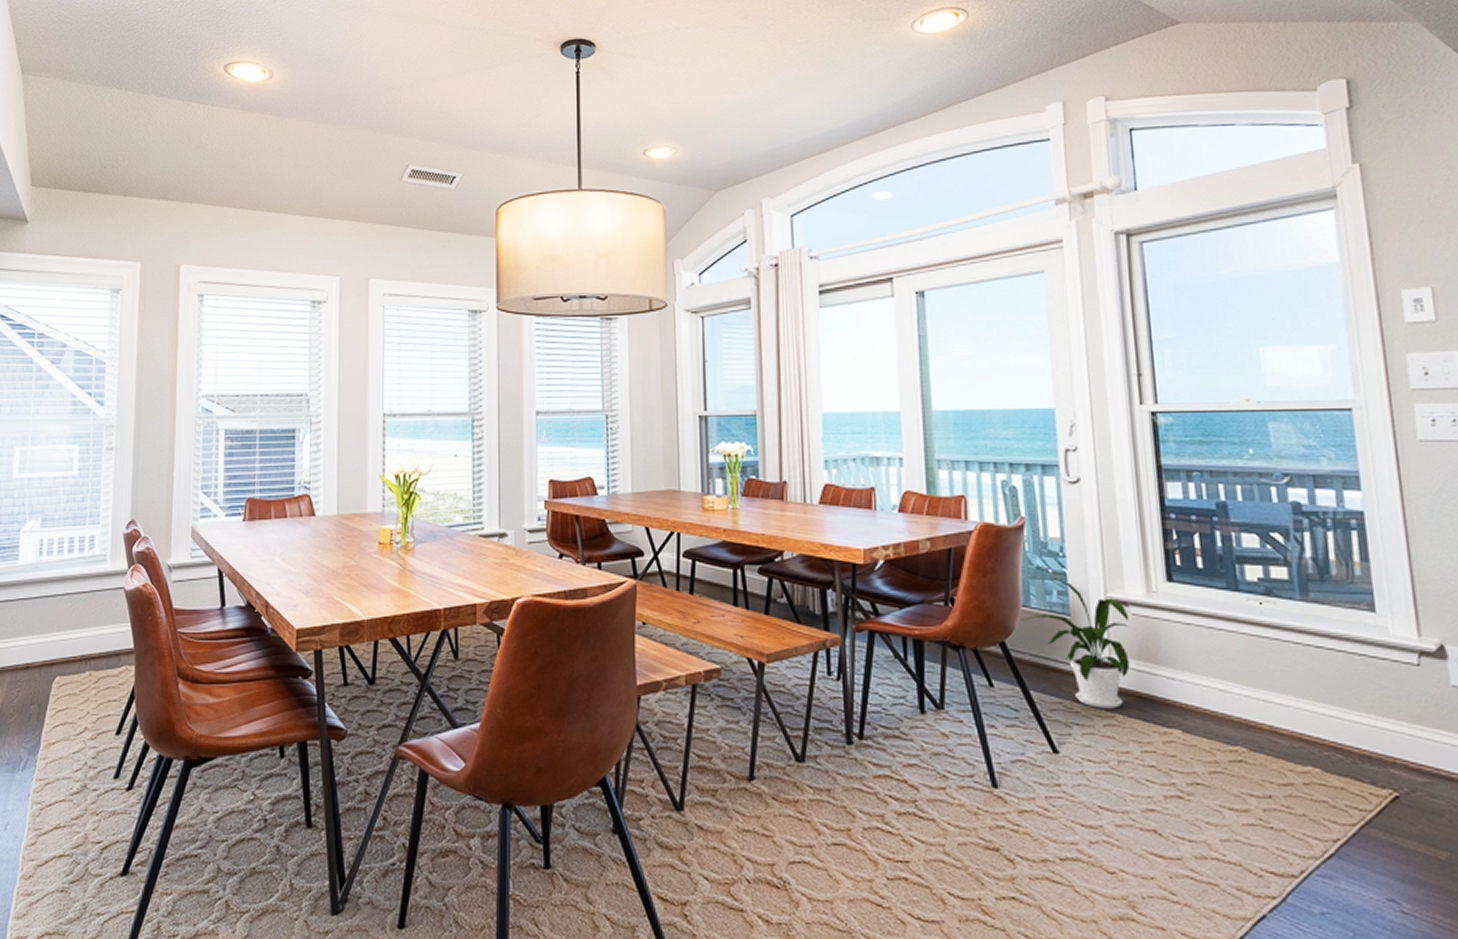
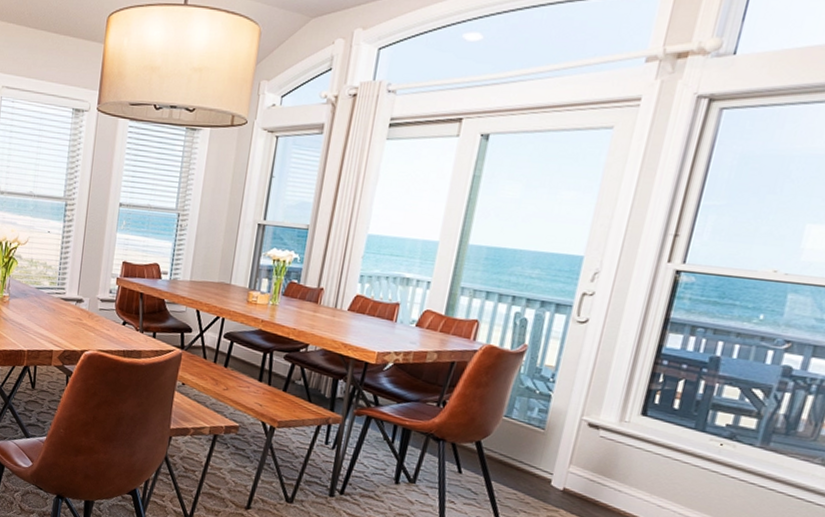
house plant: present [1020,577,1130,709] -> none [499,396,597,506]

